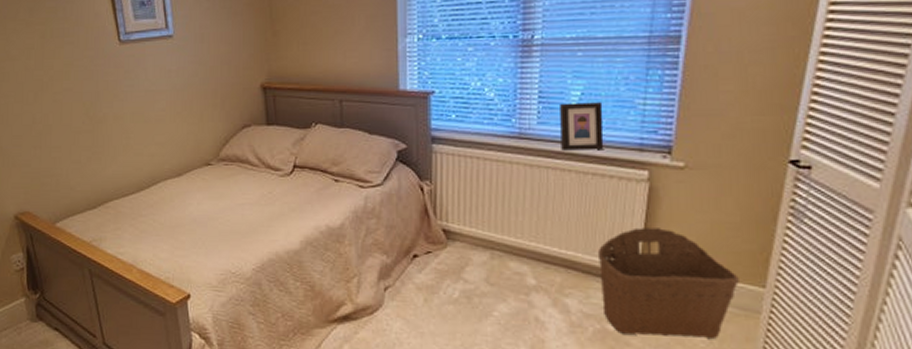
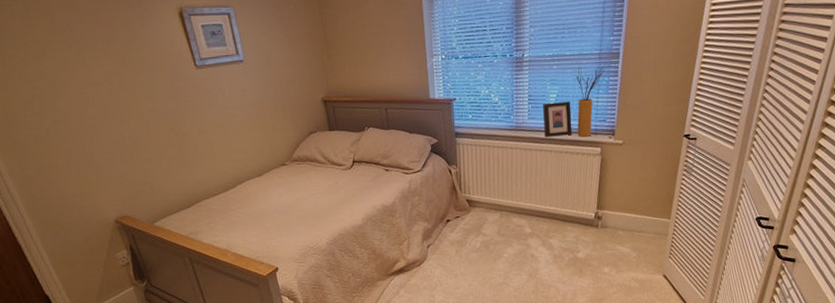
wicker basket: present [597,227,739,338] -> none [570,186,655,259]
vase: none [611,54,656,155] -> present [576,66,604,138]

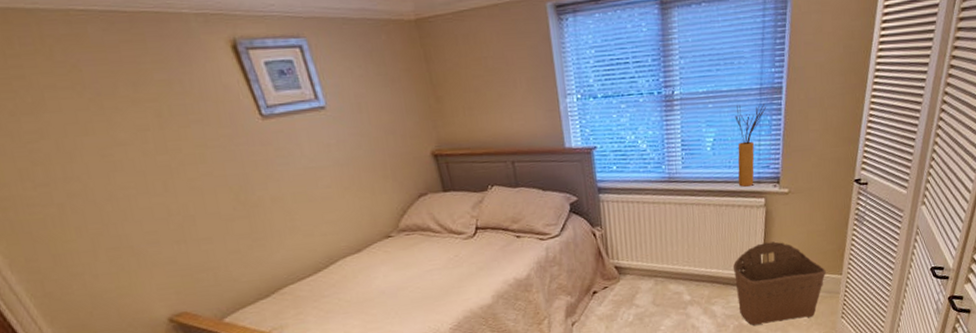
picture frame: present [543,101,573,137] -> none [698,146,733,189]
wicker basket: none [570,186,655,259] -> present [733,241,826,325]

